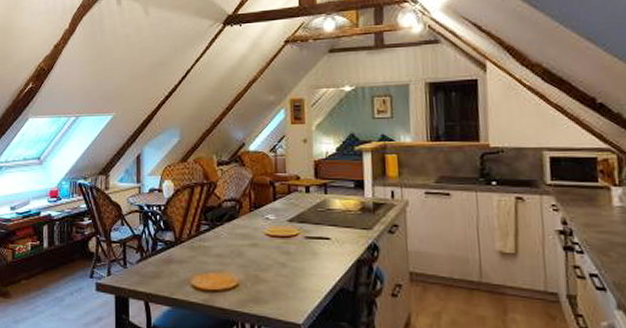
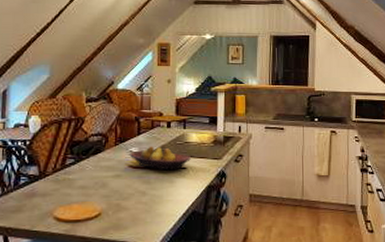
fruit bowl: none [265,213,336,241] -> present [129,146,192,171]

